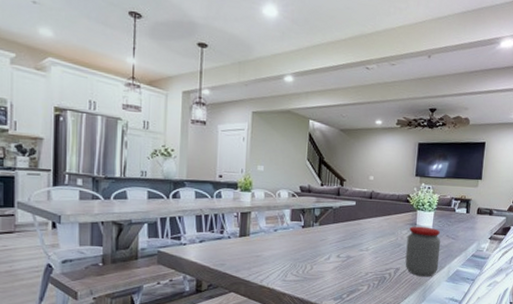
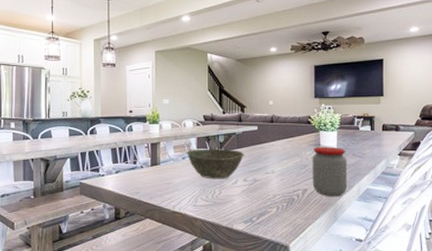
bowl: none [278,221,340,254] -> present [186,149,245,179]

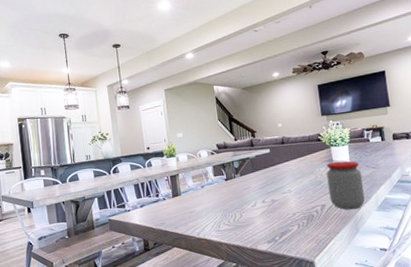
bowl: present [186,149,245,179] -> none [204,174,261,204]

